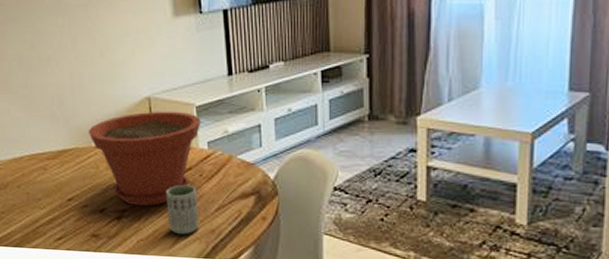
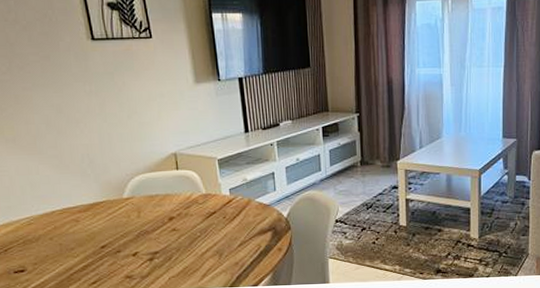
plant pot: present [88,111,200,207] -> none [118,164,222,248]
cup: present [167,184,199,235] -> none [194,226,224,269]

